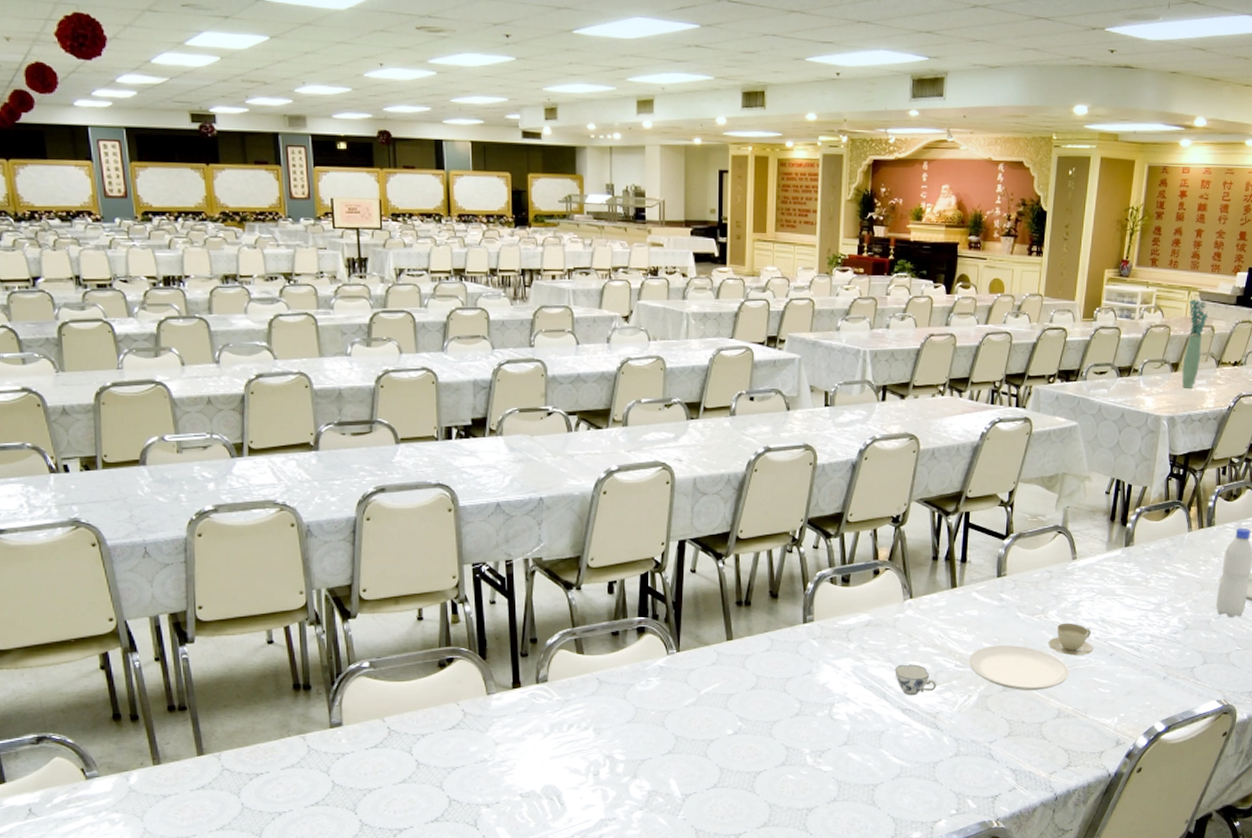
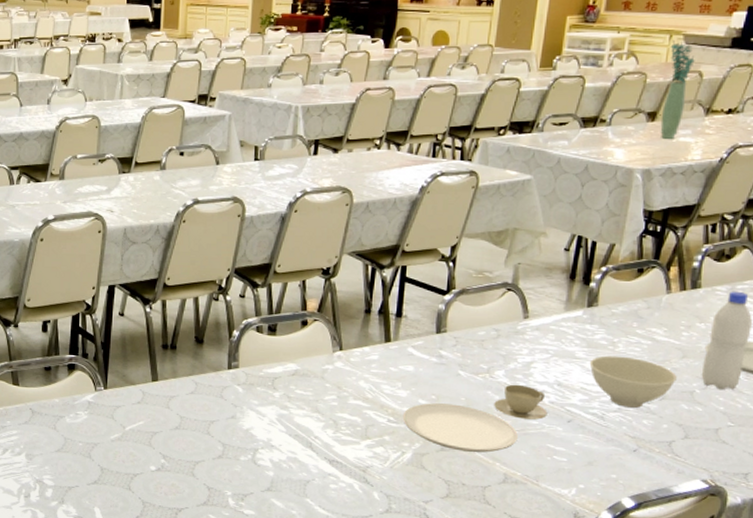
teacup: present [895,664,936,696] -> none [322,415,367,448]
bowl: none [1127,591,1197,638] -> present [589,355,677,408]

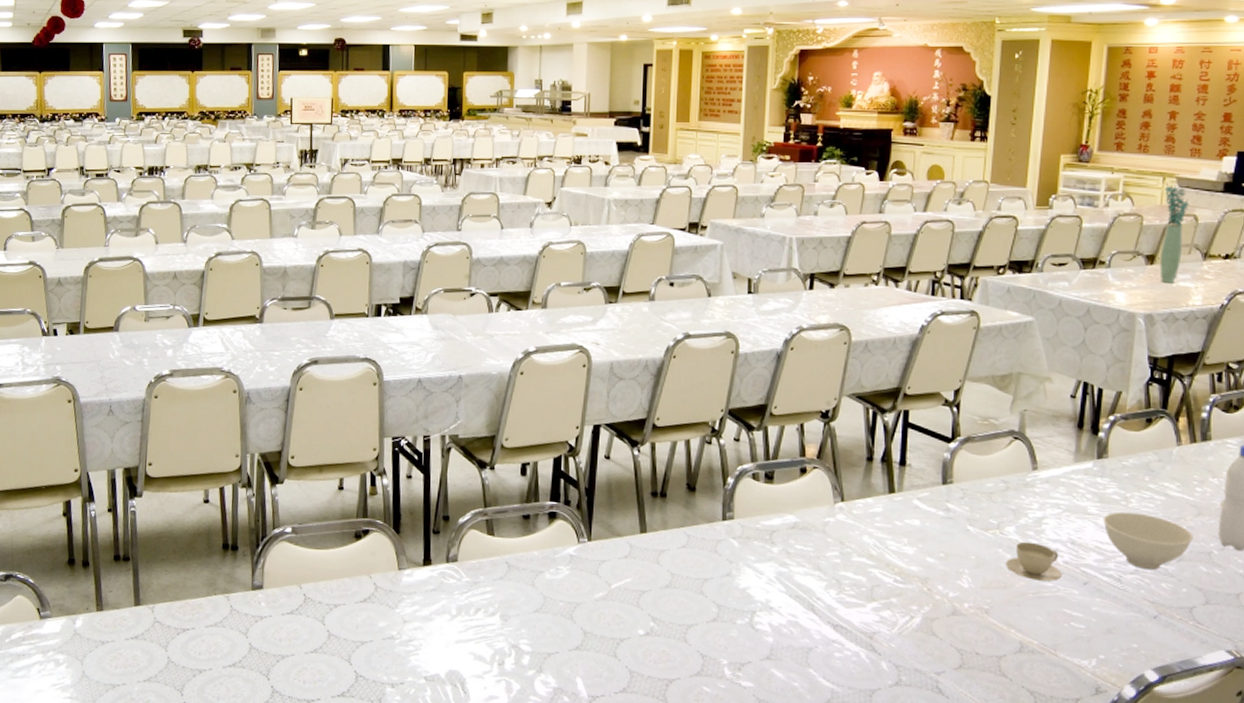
plate: present [402,403,518,453] -> none [910,561,1032,618]

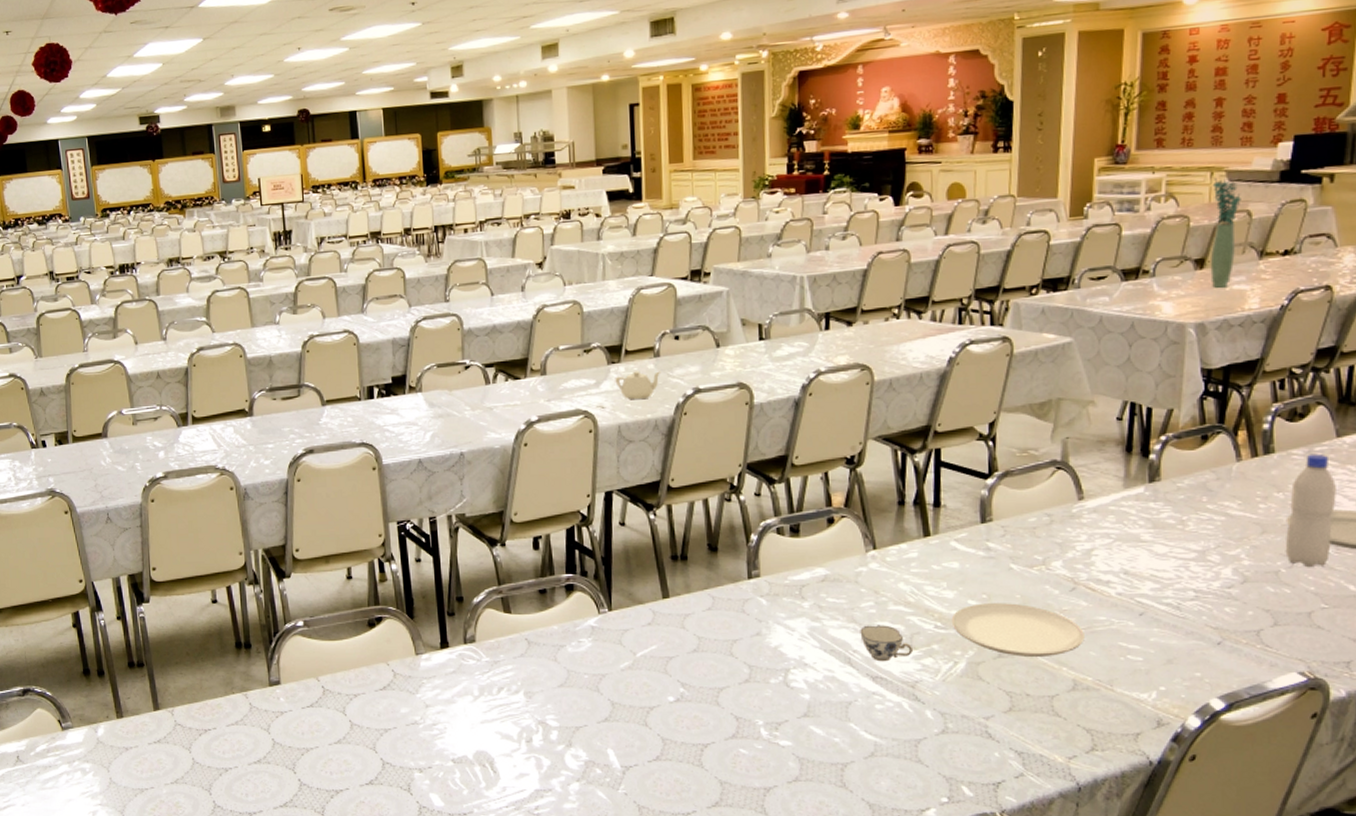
teapot: none [611,312,655,340] -> present [615,371,662,400]
teacup: none [824,574,872,611] -> present [860,625,912,662]
plate: none [910,561,1032,618] -> present [951,603,1085,657]
teacup: present [1006,541,1062,582] -> none [1054,575,1116,615]
bowl: present [1102,511,1193,570] -> none [1157,536,1258,594]

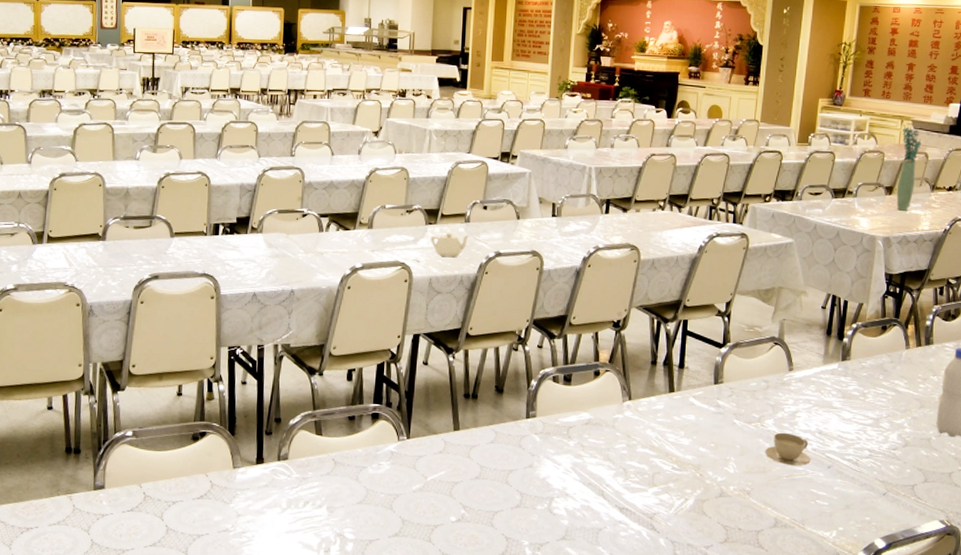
teacup: present [860,625,912,662] -> none [613,464,653,496]
plate: present [951,603,1085,657] -> none [685,451,786,498]
teacup: none [1054,575,1116,615] -> present [765,432,811,466]

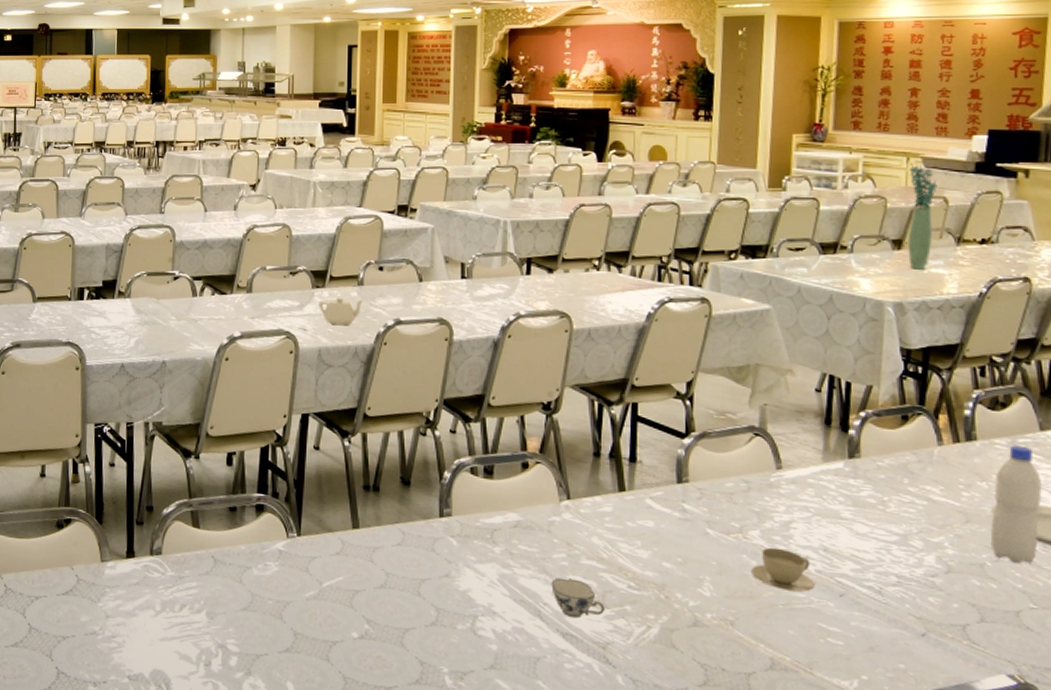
teacup: none [613,464,653,496] -> present [551,577,604,619]

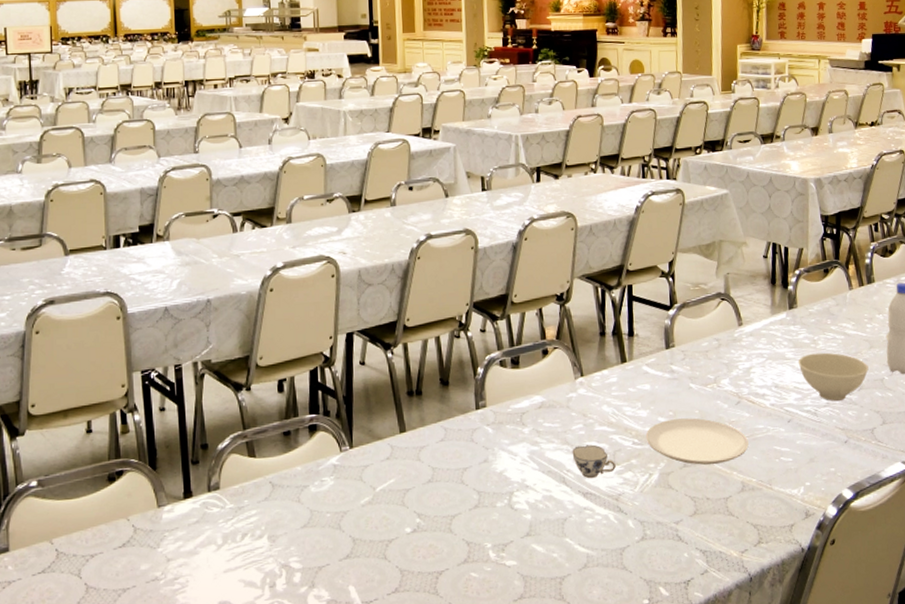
teapot: present [318,297,364,326] -> none [355,219,398,246]
plate: none [645,566,783,631] -> present [645,418,749,465]
teacup: present [751,547,815,592] -> none [724,390,770,425]
bowl: none [858,516,962,582] -> present [798,352,869,401]
vase: present [907,162,938,270] -> none [820,63,840,151]

